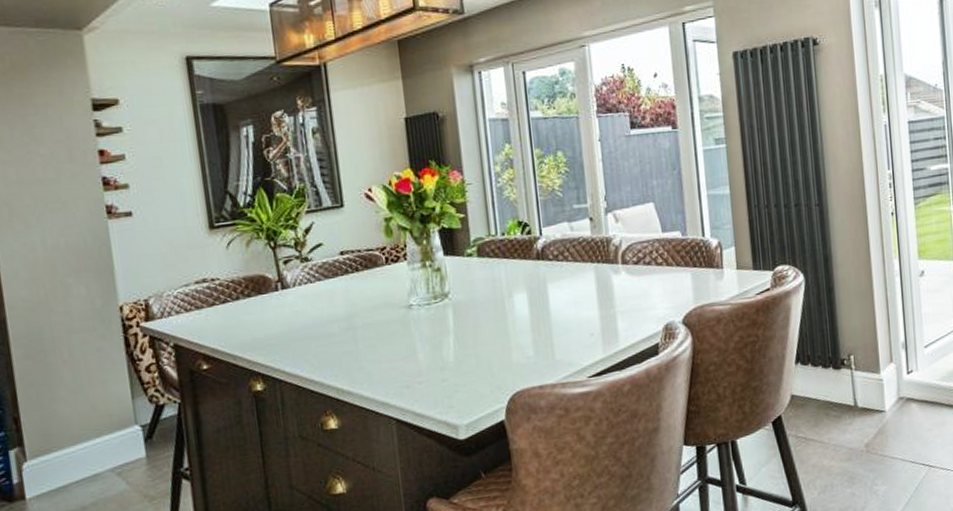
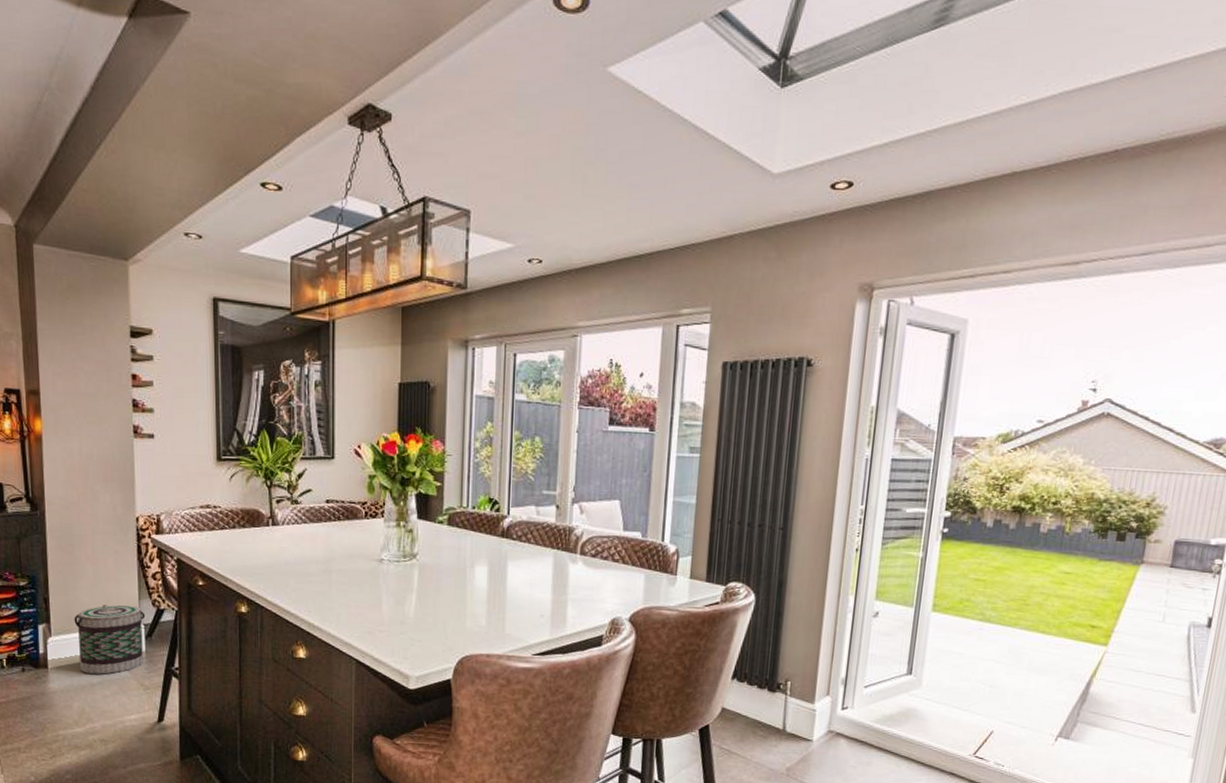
basket: none [53,407,145,496] -> present [74,605,146,675]

